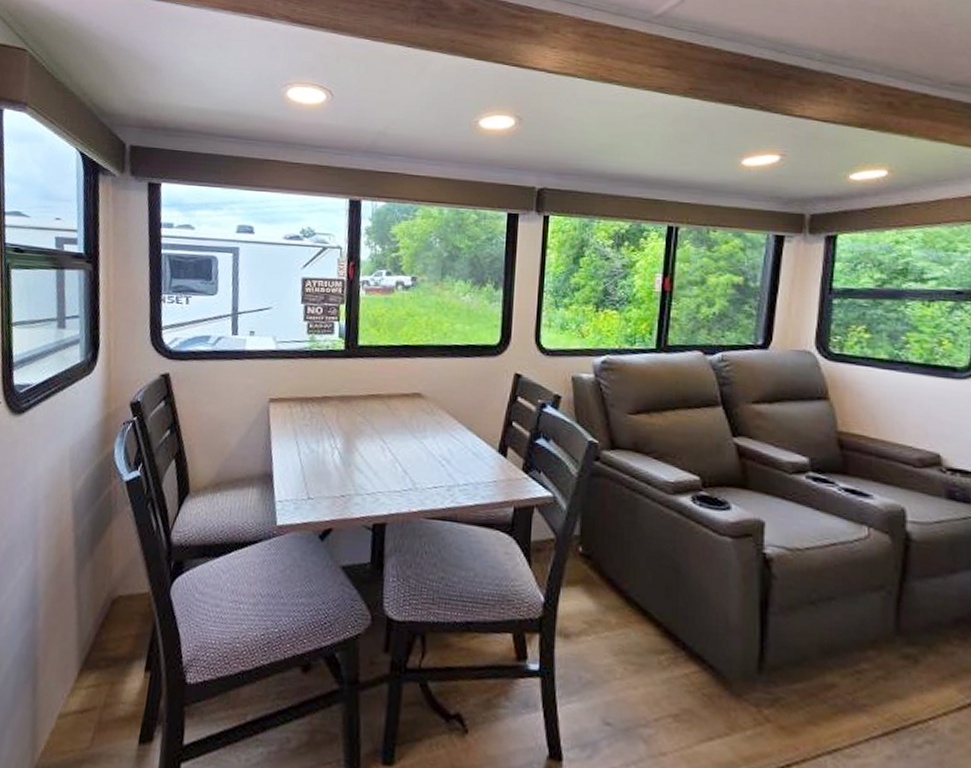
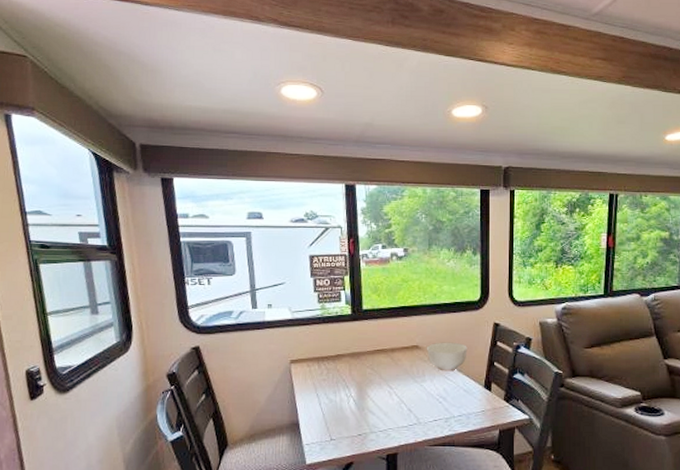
bowl: none [430,391,481,429] -> present [426,342,467,371]

